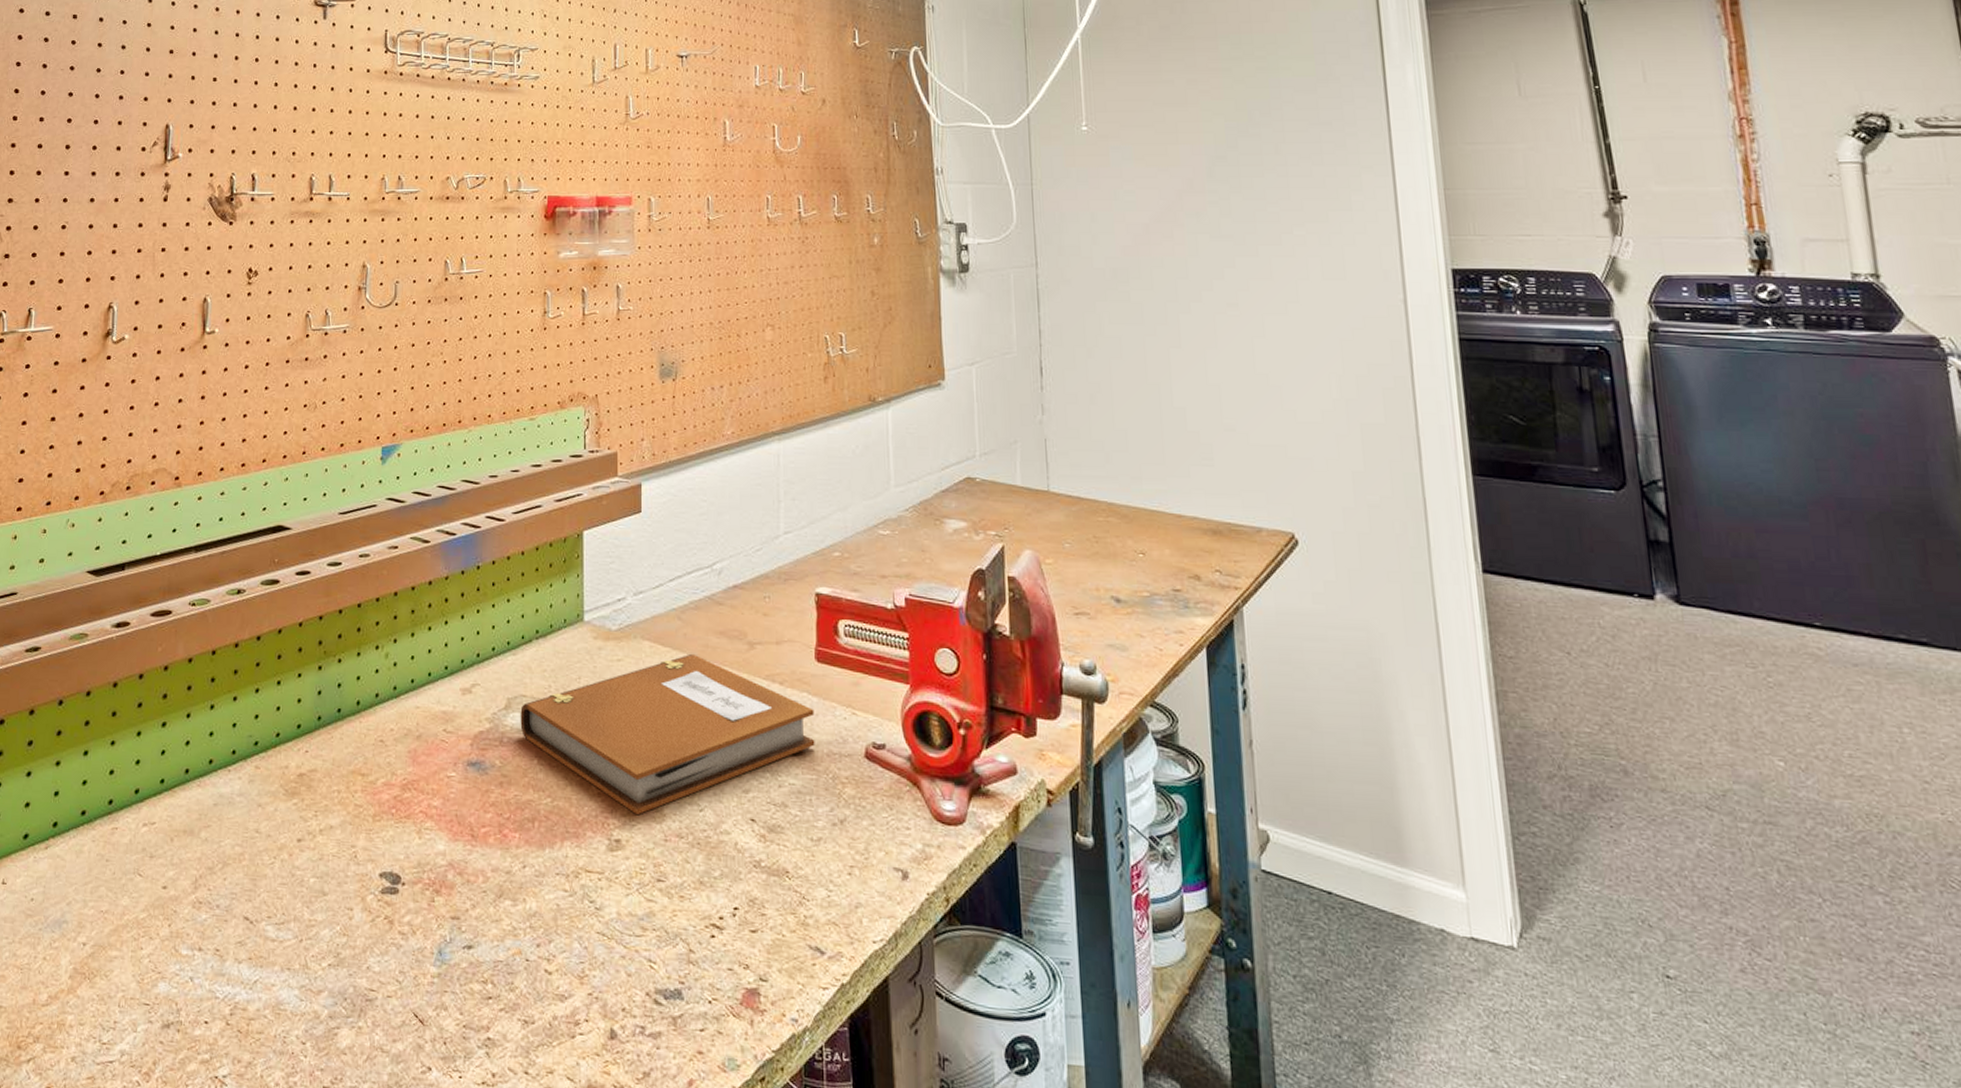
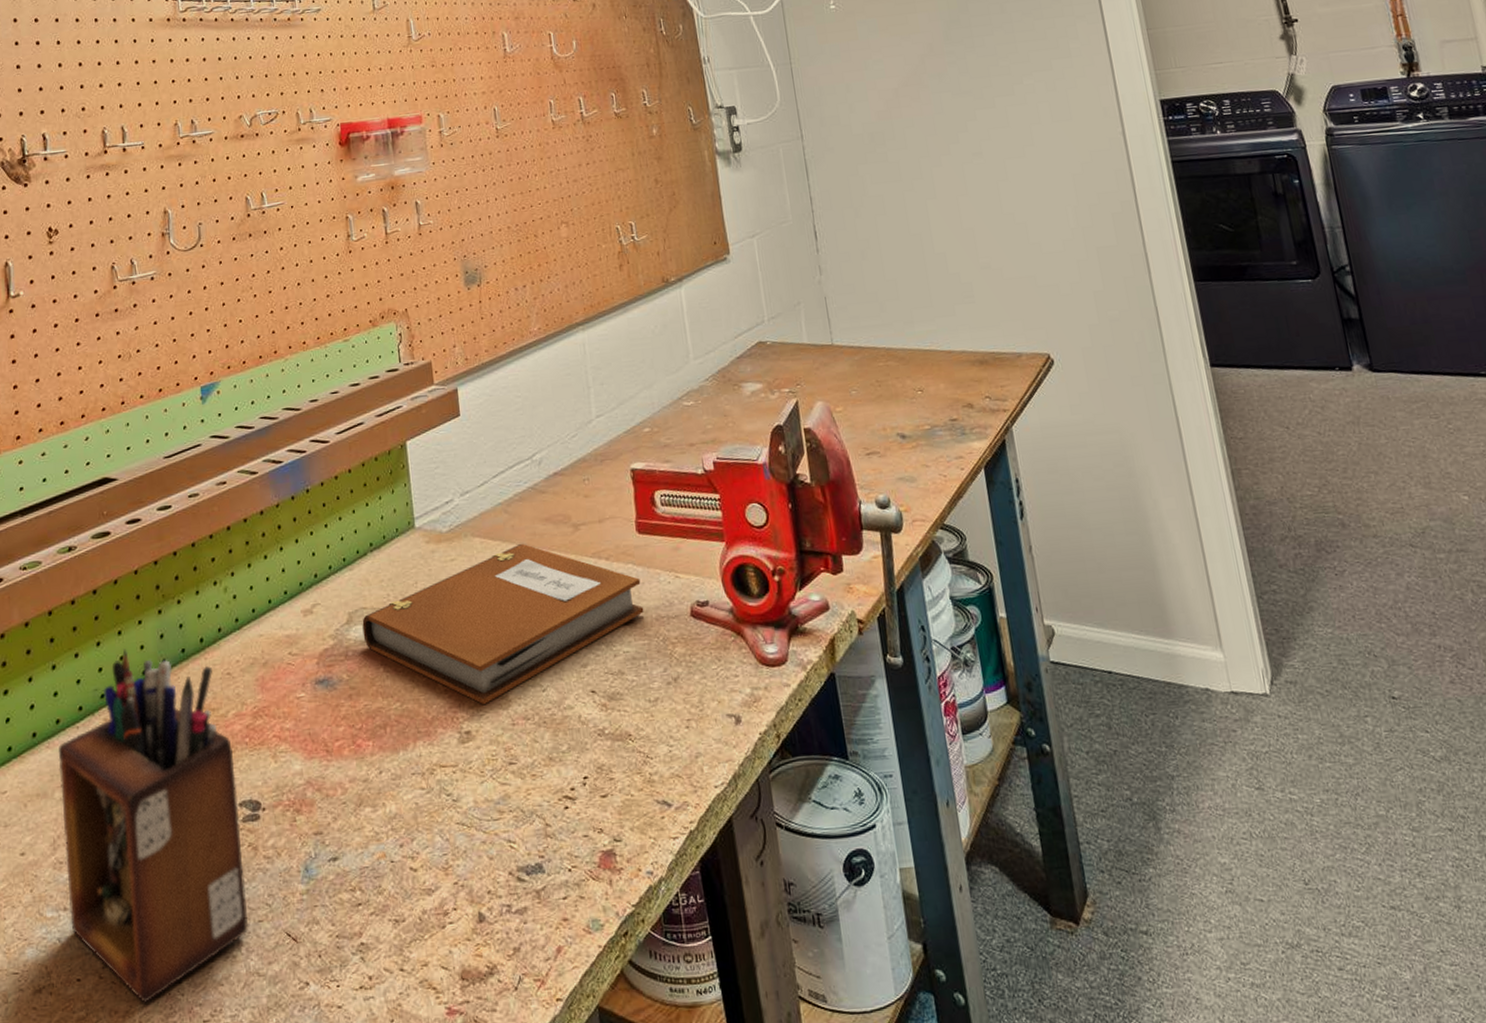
desk organizer: none [204,699,379,1058] -> present [58,648,248,1003]

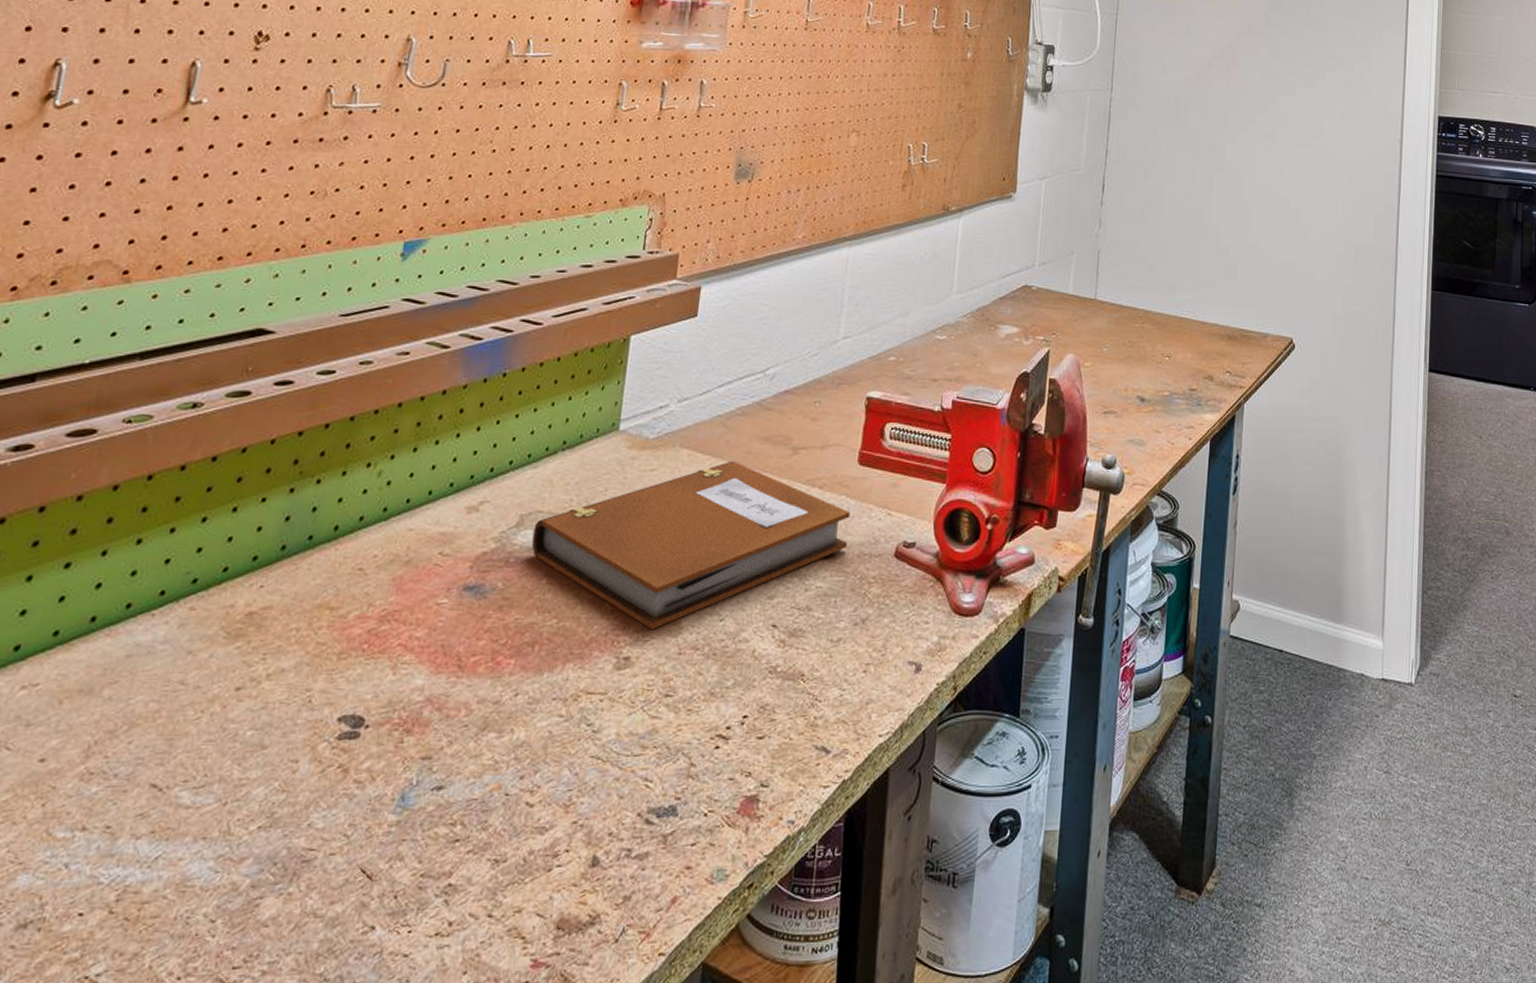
desk organizer: present [58,648,248,1003] -> none [87,528,346,945]

